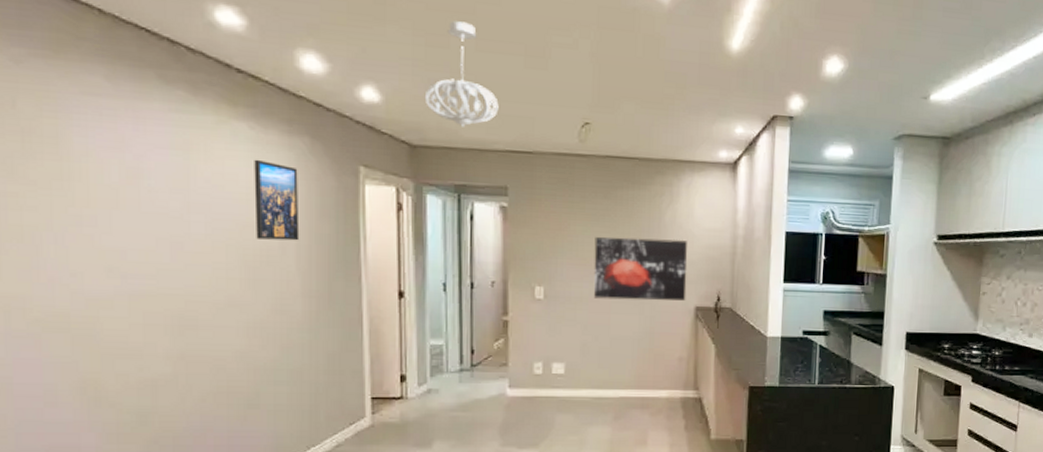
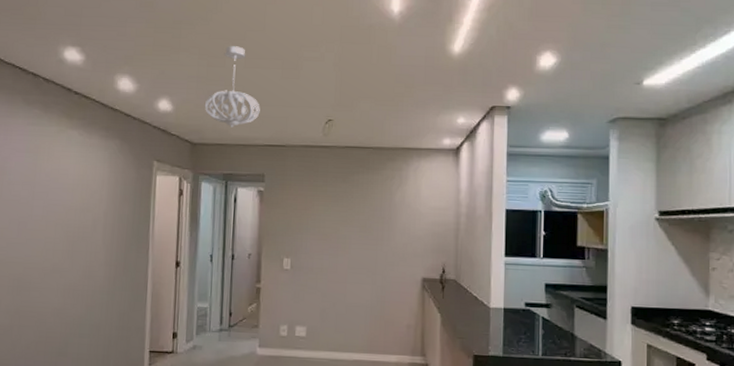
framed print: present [254,159,300,241] -> none [76,158,110,220]
wall art: present [593,237,687,301] -> none [332,215,415,272]

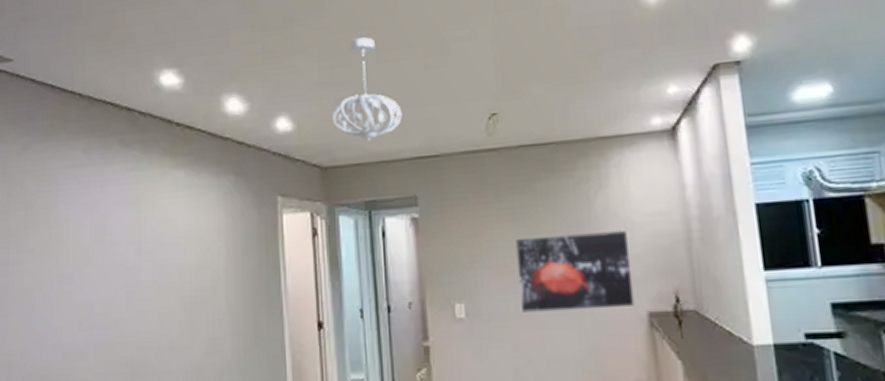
wall art: none [332,215,415,272] -> present [515,231,635,313]

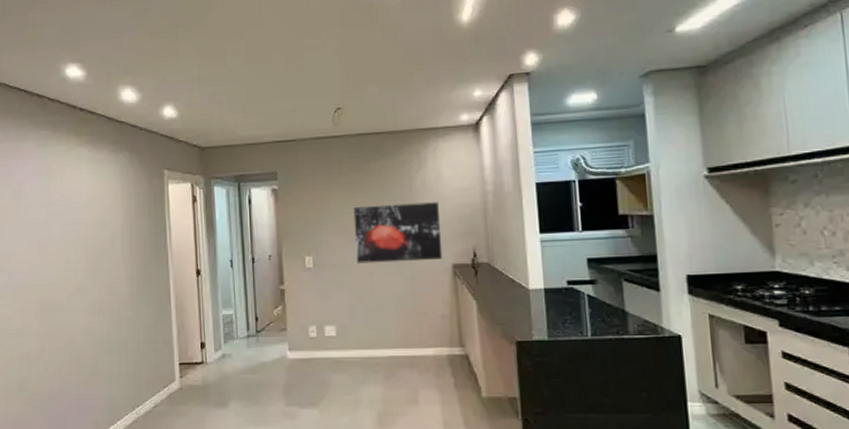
pendant light: present [331,37,402,141] -> none [209,43,266,127]

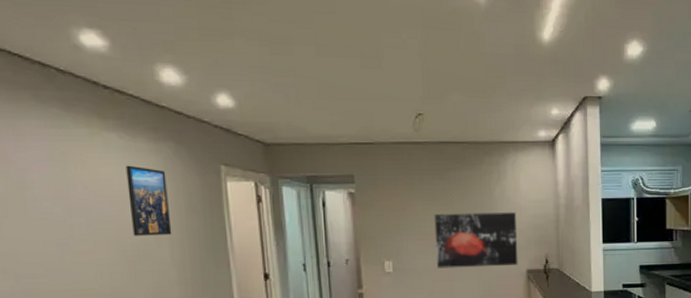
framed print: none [92,174,124,236] -> present [126,165,172,236]

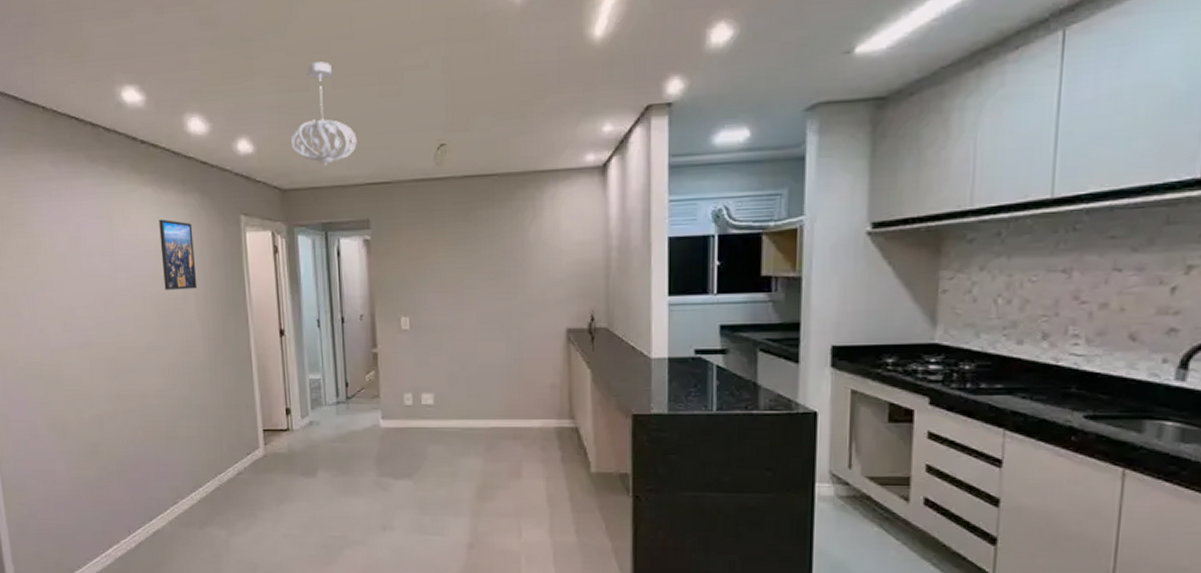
pendant light: none [273,30,341,125] -> present [290,61,357,166]
wall art: present [434,212,518,269] -> none [456,258,556,326]

